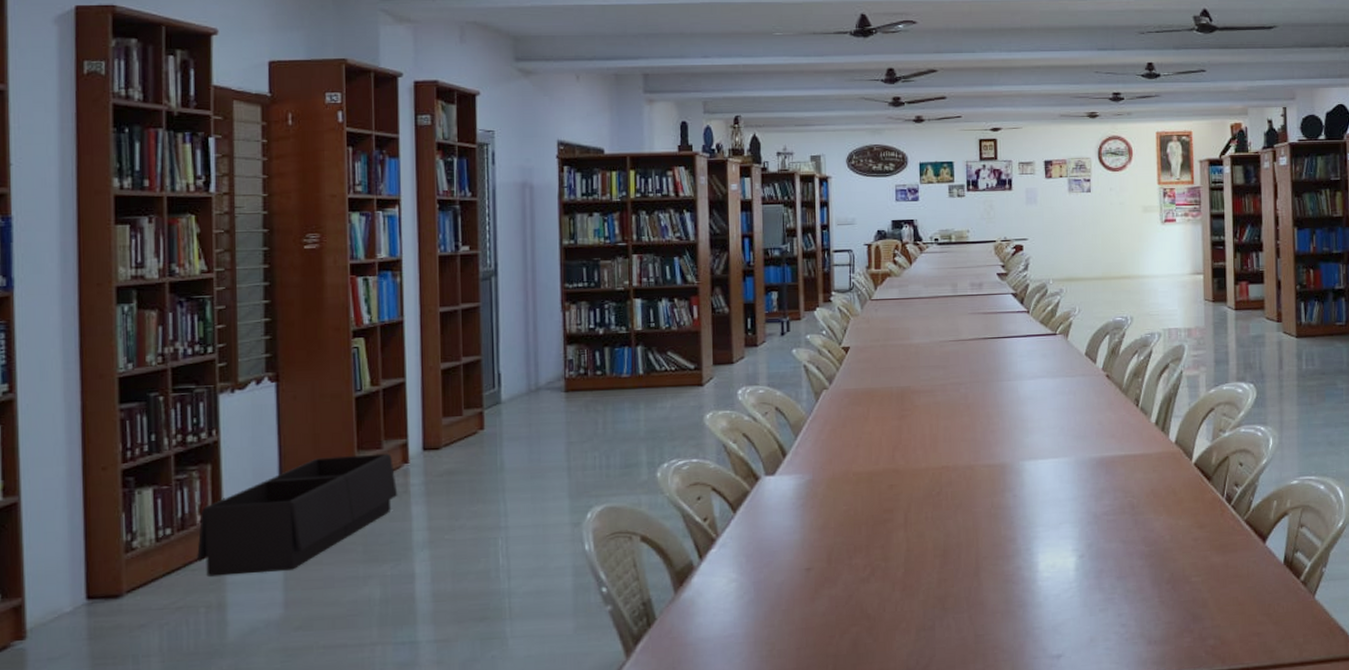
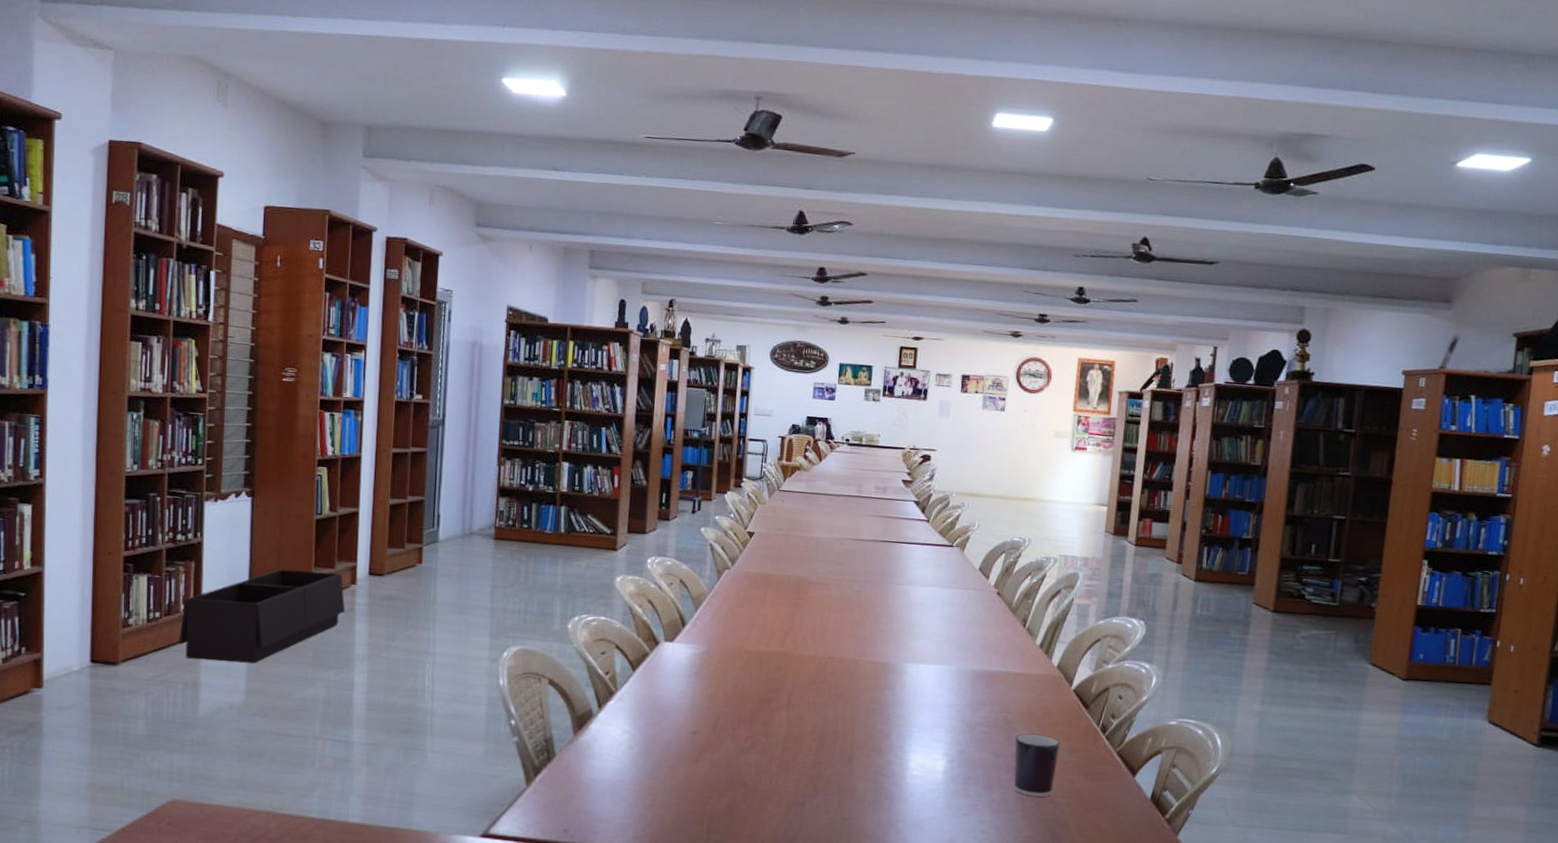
mug: none [1142,514,1189,580] -> present [1014,733,1061,798]

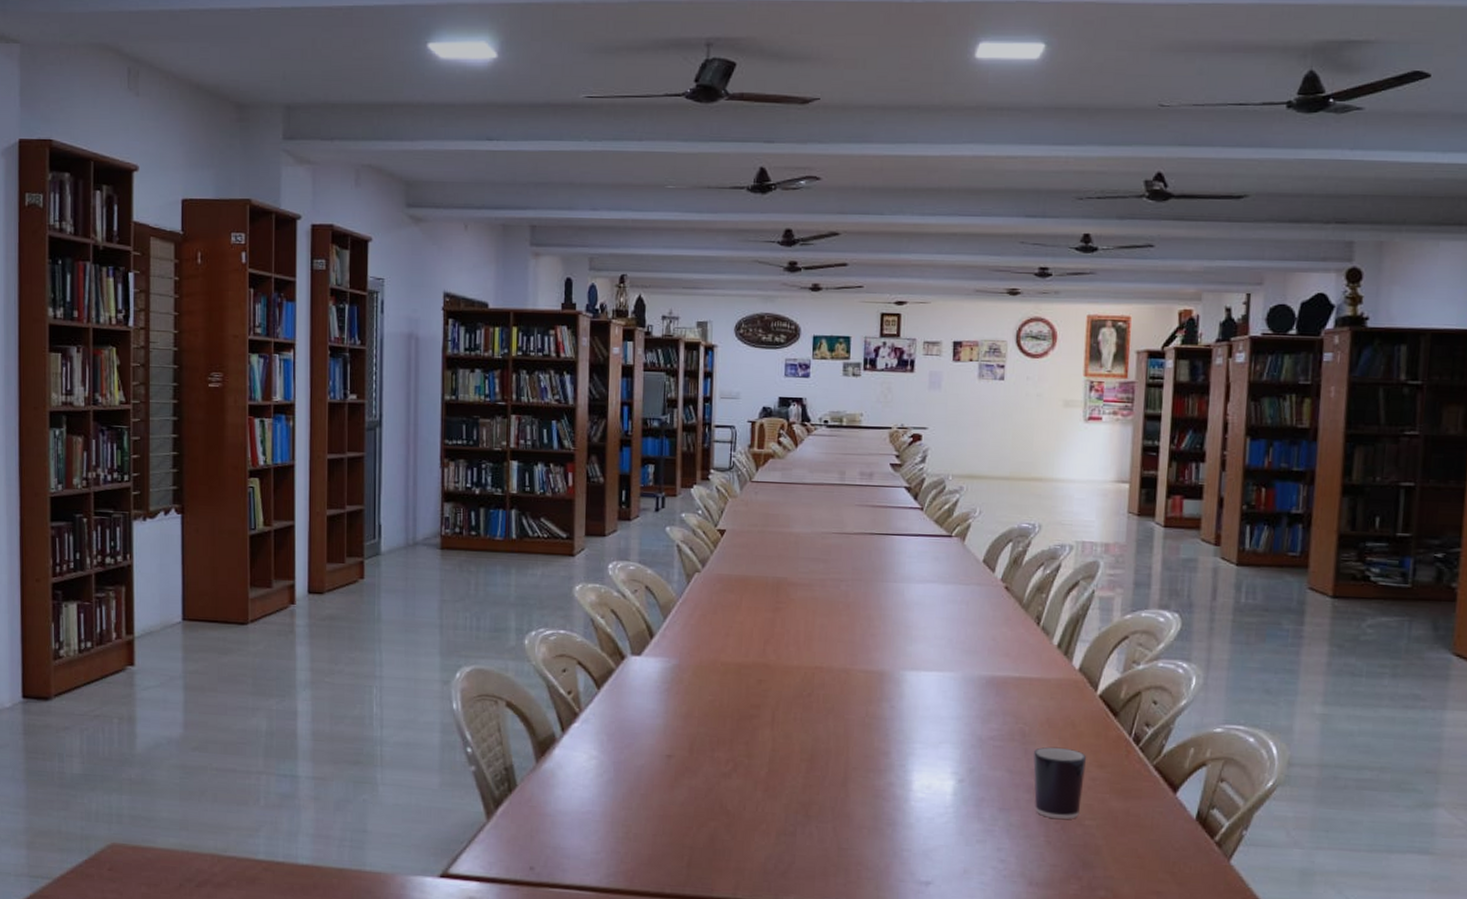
cardboard box: present [179,569,345,664] -> none [112,590,285,694]

